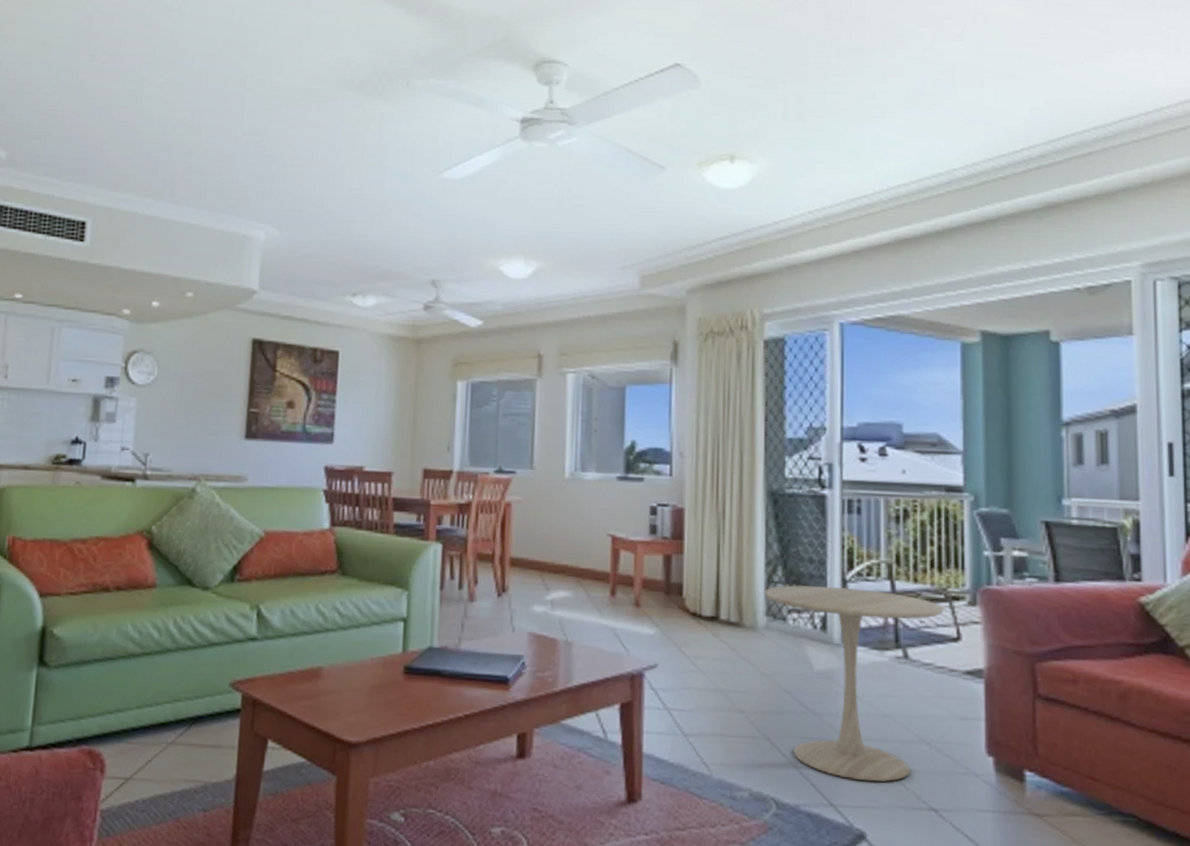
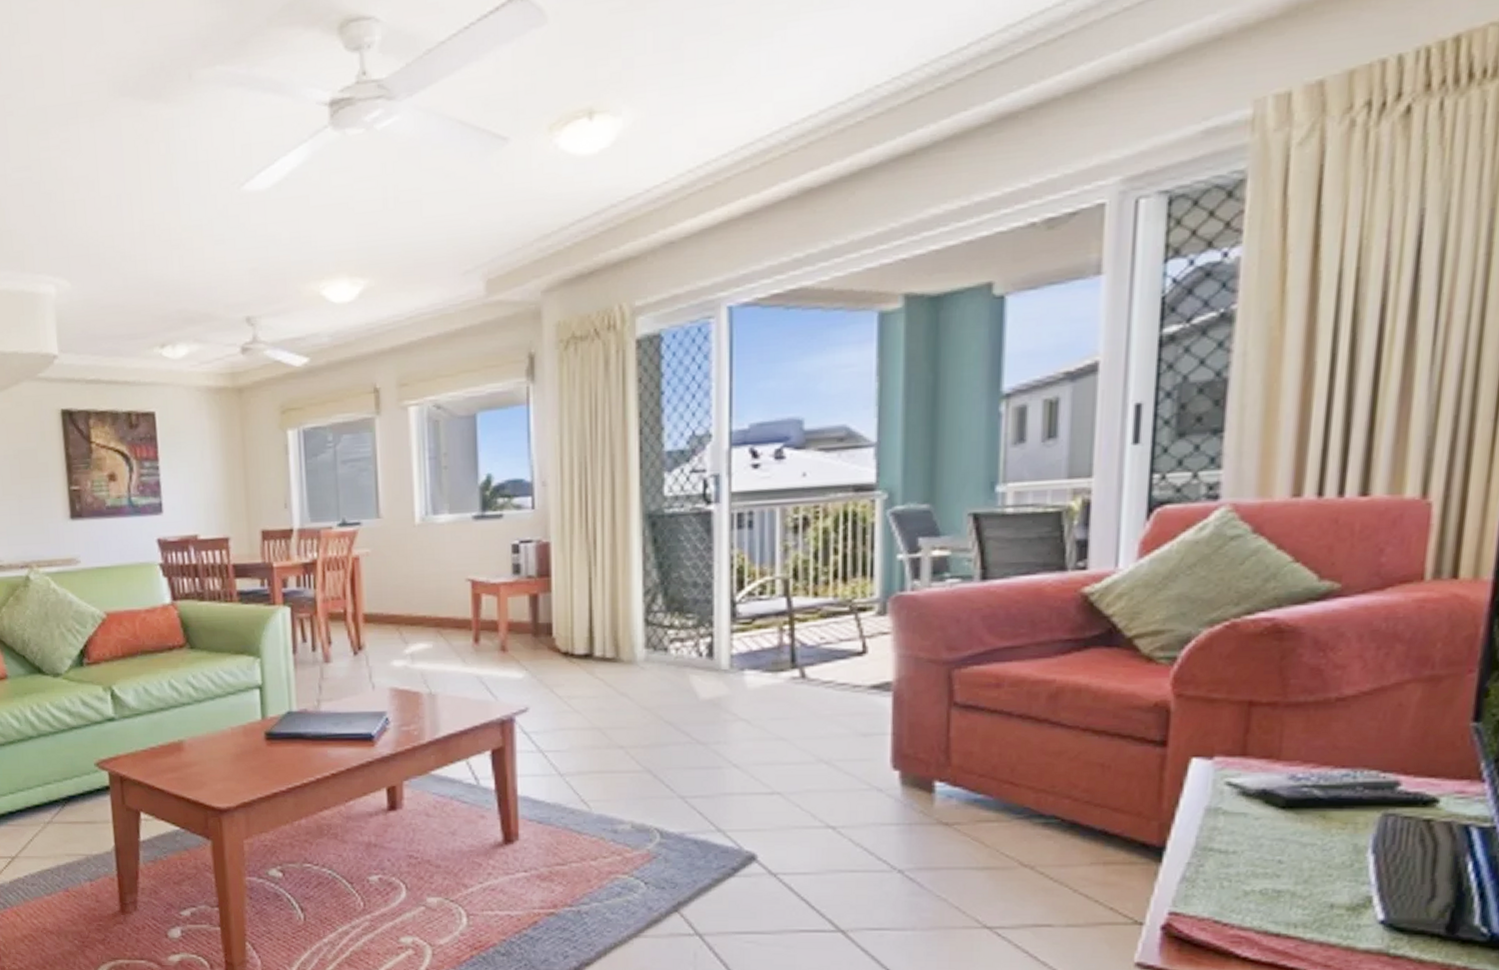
side table: present [764,584,944,782] -> none [643,609,848,805]

